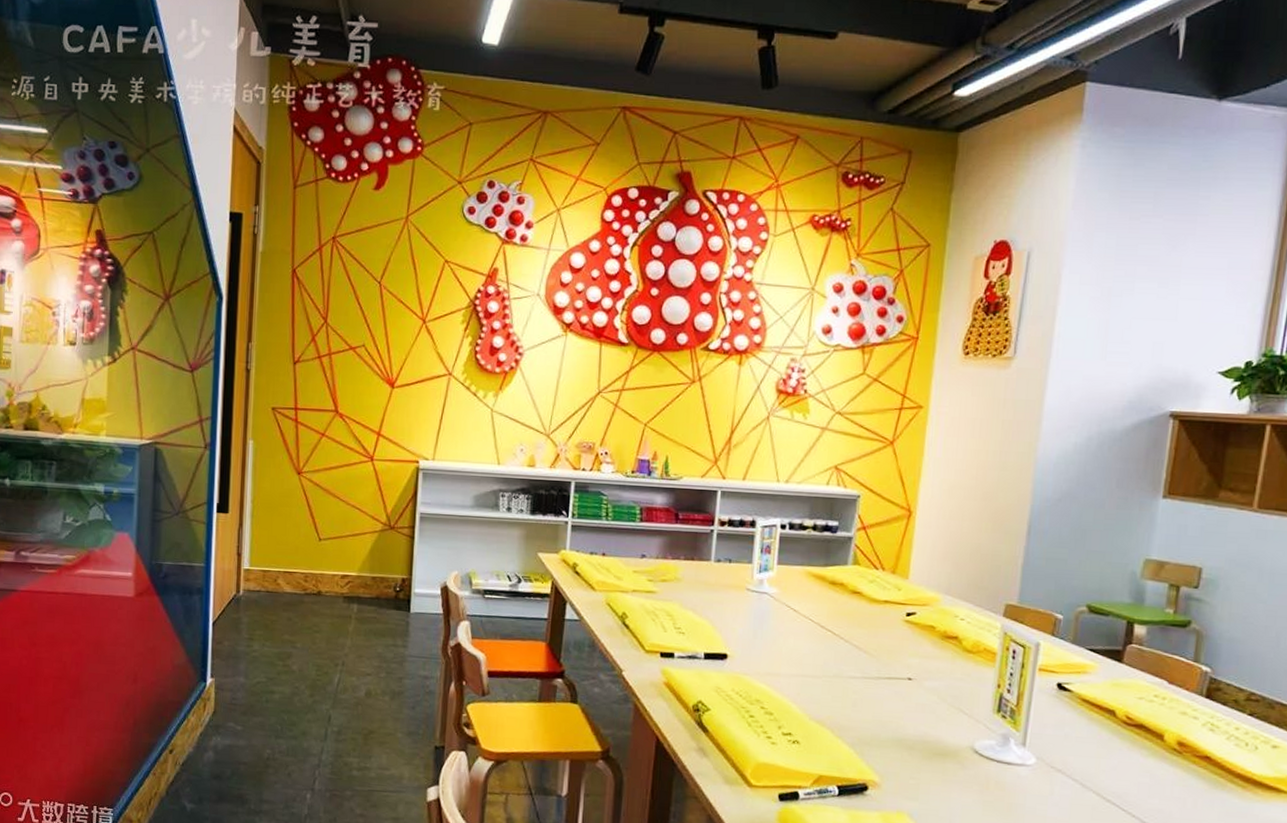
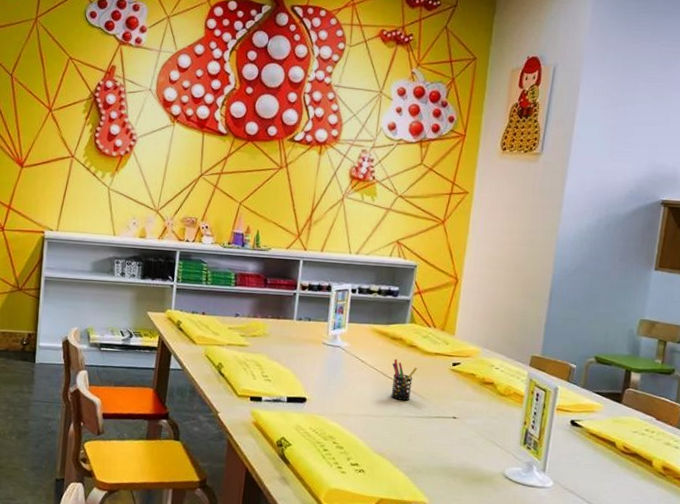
pen holder: none [830,607,863,658] -> present [391,359,418,401]

